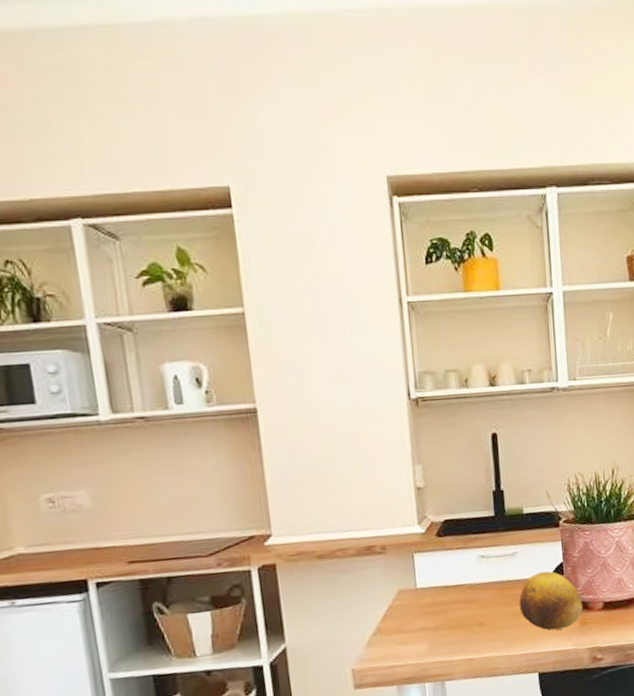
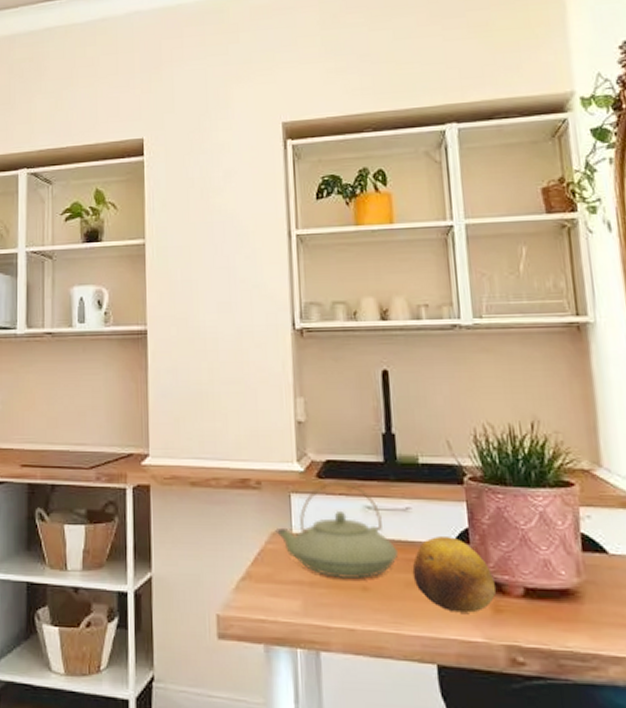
teapot: none [401,537,508,621] -> present [275,482,399,580]

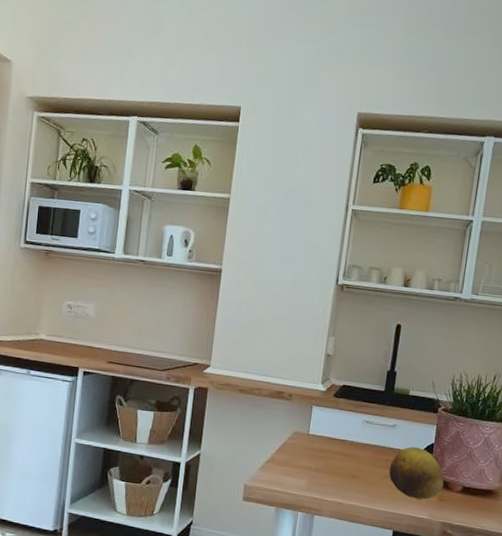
teapot: present [275,482,399,580] -> none [297,401,383,471]

